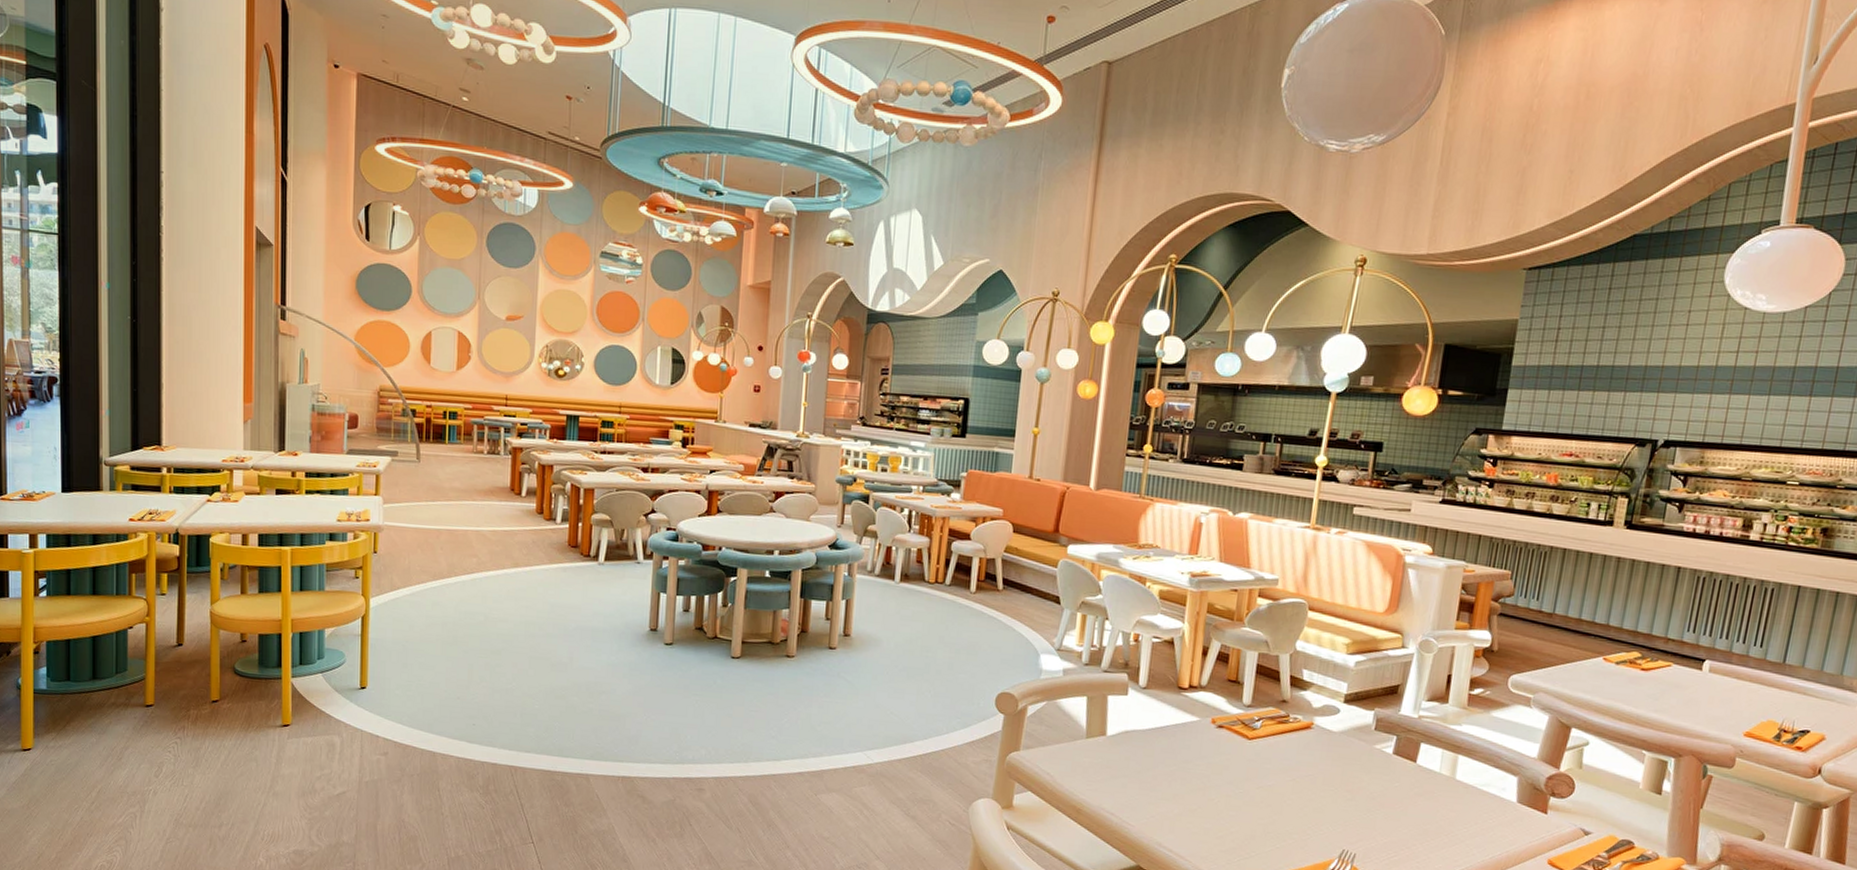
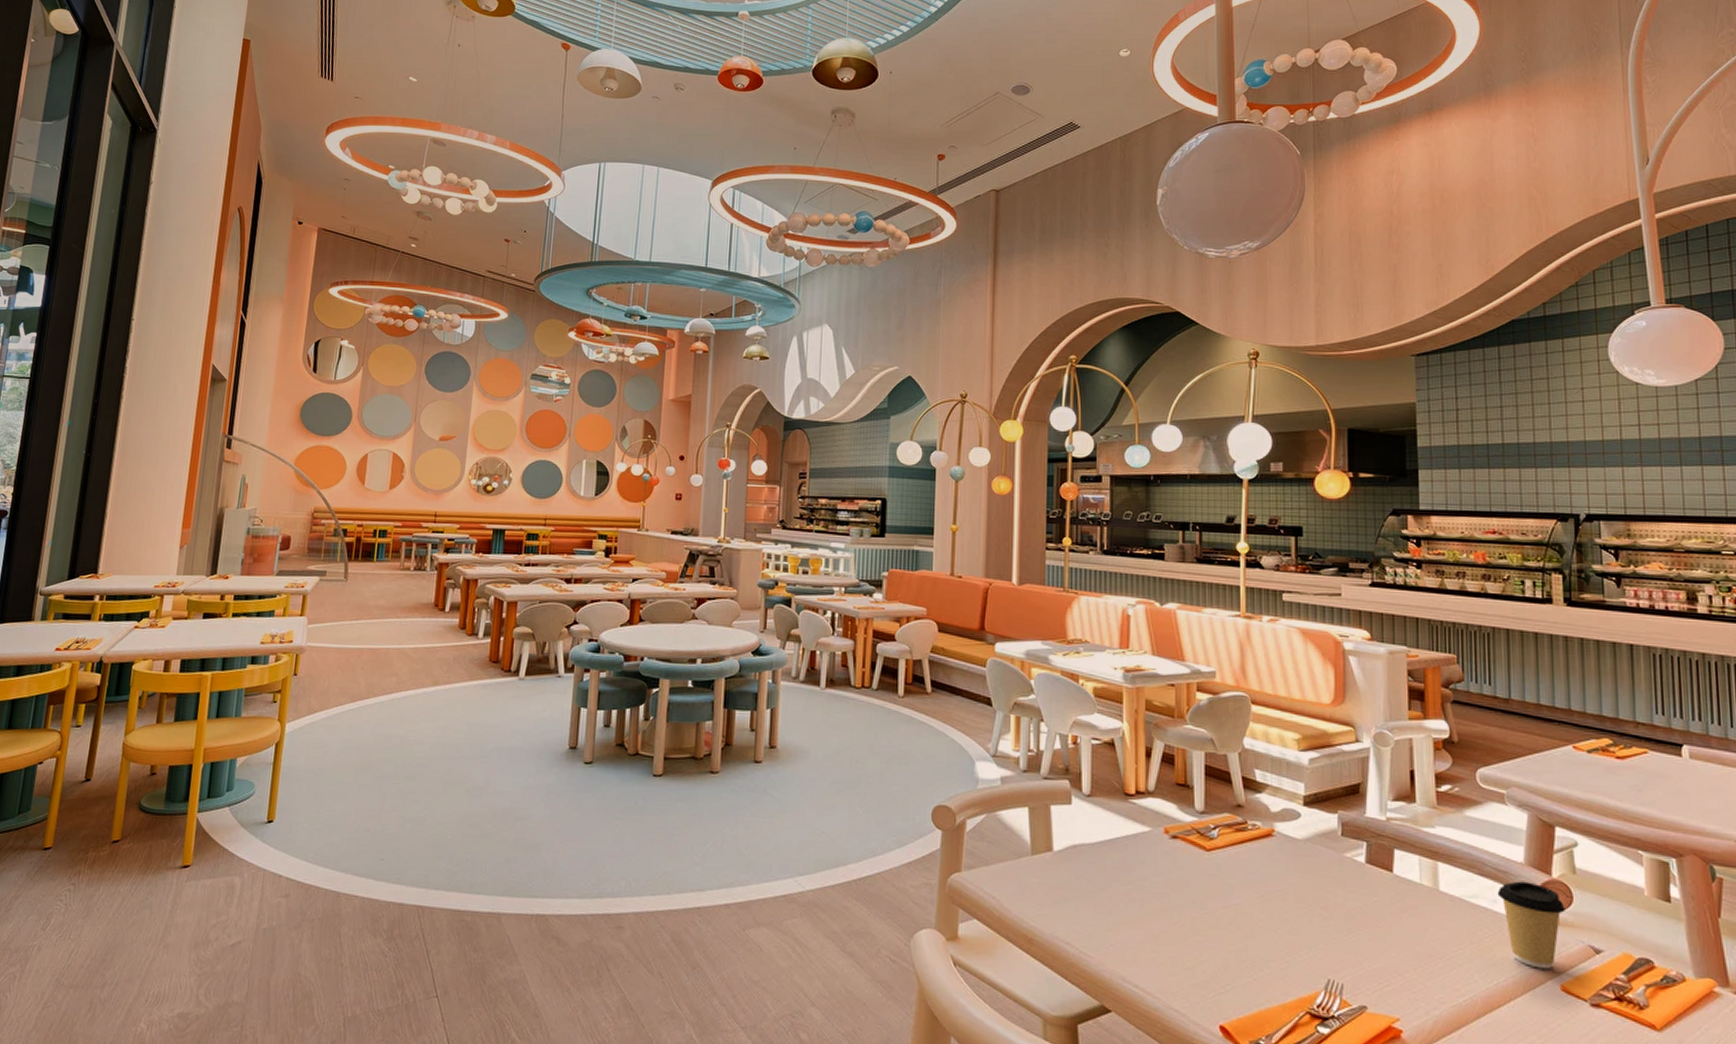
coffee cup: none [1507,773,1566,847] -> present [1497,881,1565,970]

